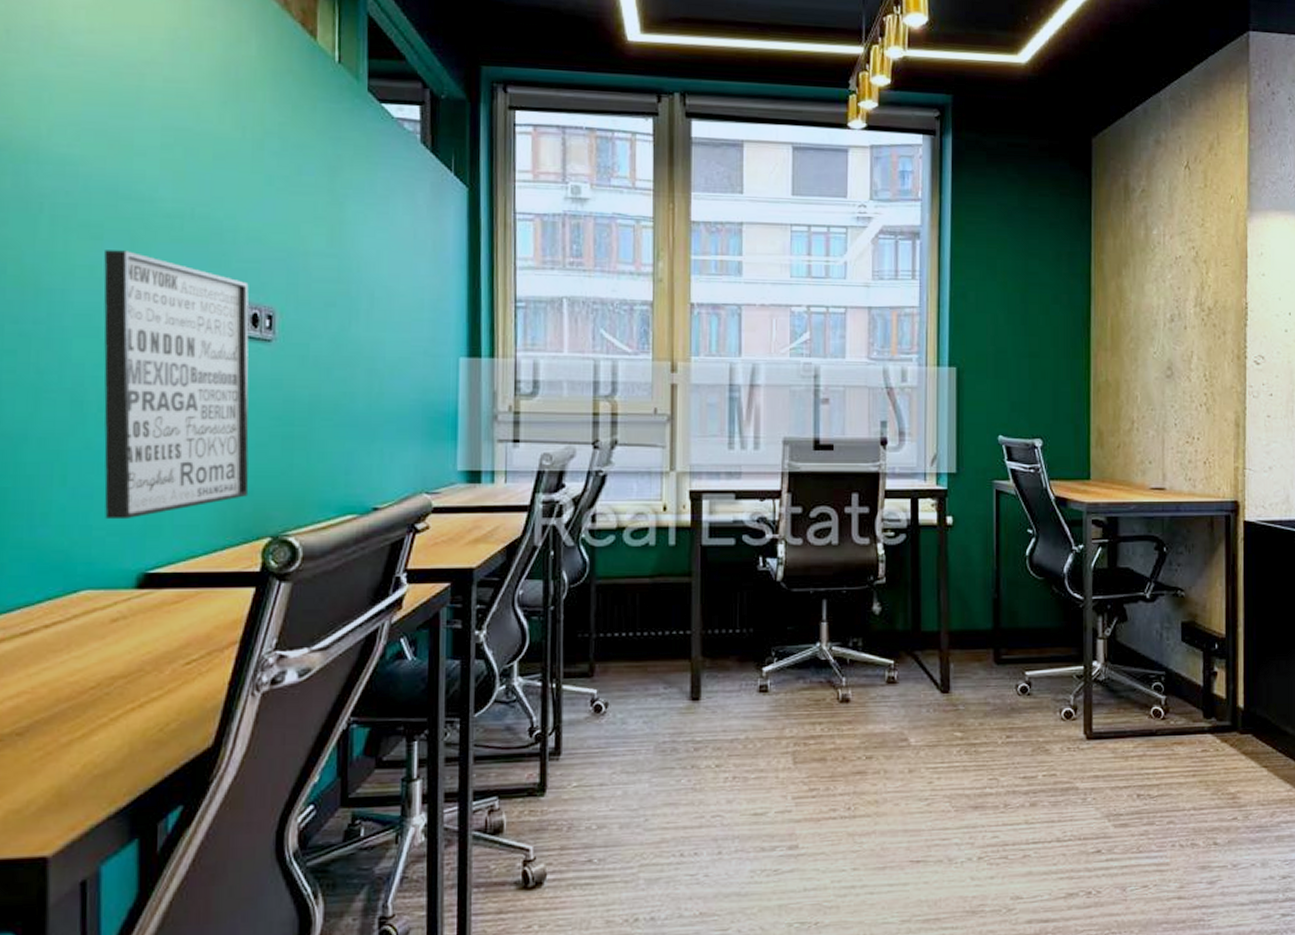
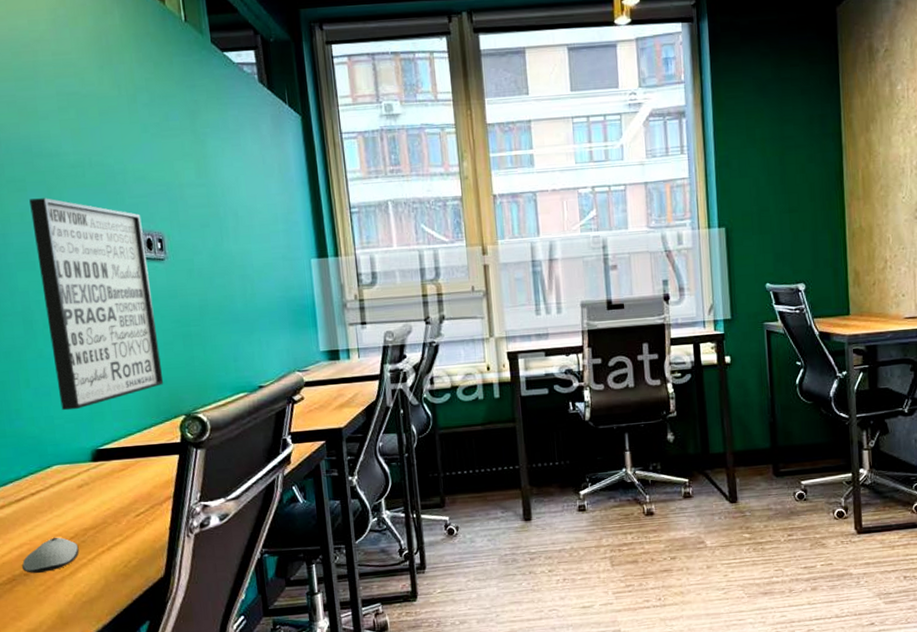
computer mouse: none [16,685,100,733] -> present [22,537,79,573]

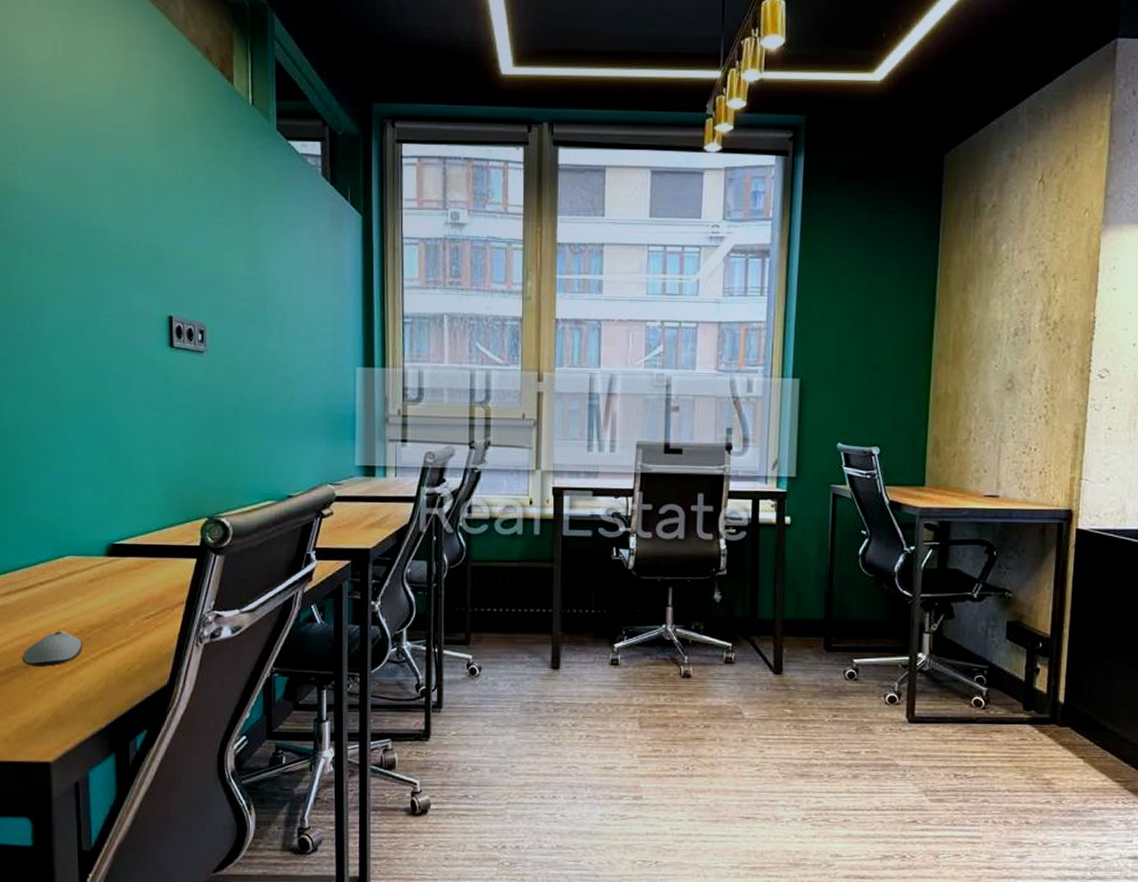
wall art: present [29,198,164,411] -> none [71,275,189,500]

